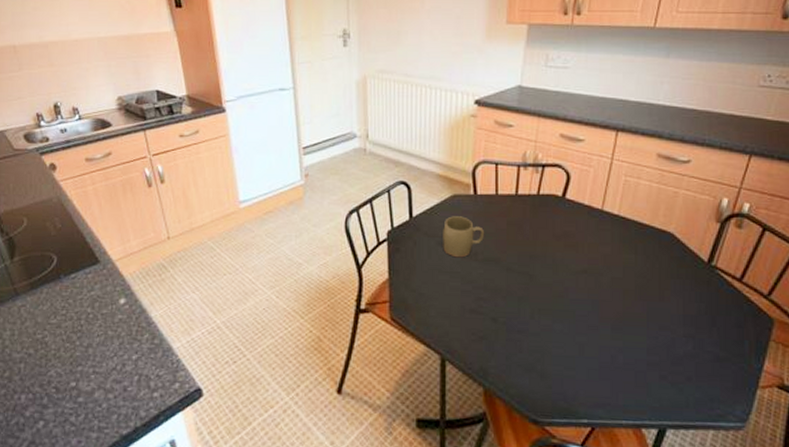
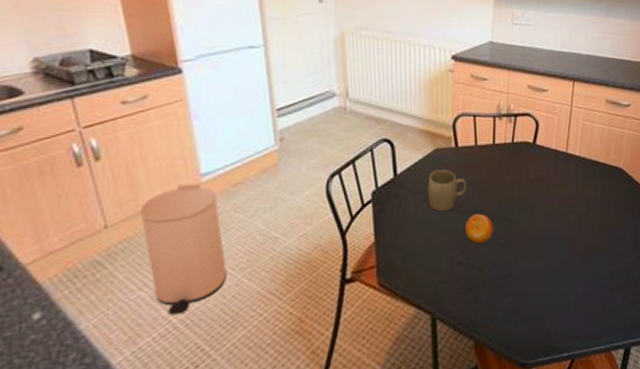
pedal bin: none [193,209,259,317] -> present [140,183,226,316]
fruit: none [479,264,512,294] -> present [464,214,494,244]

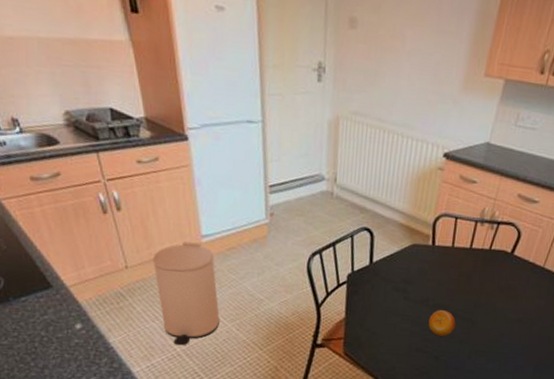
mug: present [427,169,468,212] -> none [398,264,438,303]

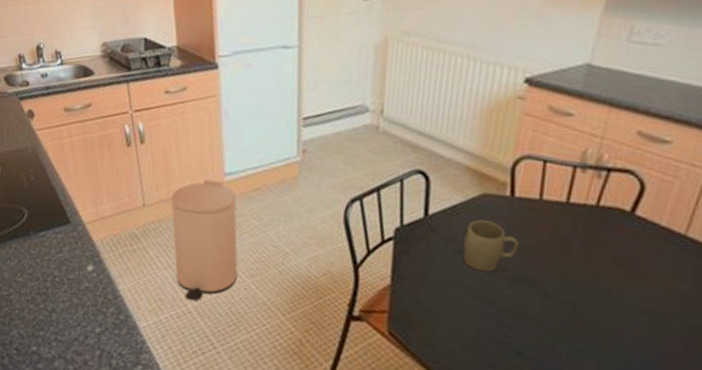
mug: none [398,264,438,303] -> present [462,219,520,272]
fruit: present [428,310,456,337] -> none [505,285,549,324]

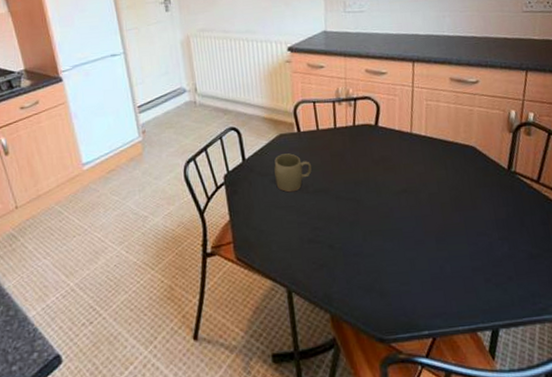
pedal bin: present [171,179,238,302] -> none [40,171,109,280]

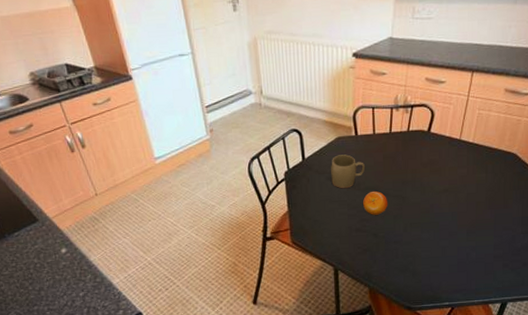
fruit: none [312,194,342,223] -> present [362,191,389,215]

